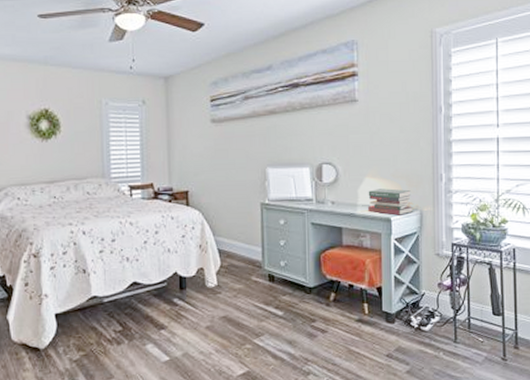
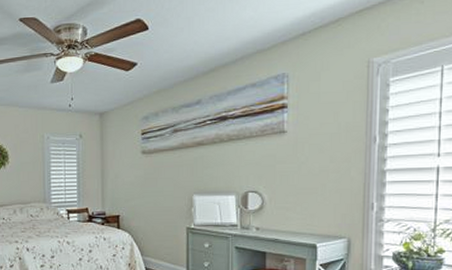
books: present [368,188,412,216] -> none [293,216,340,242]

